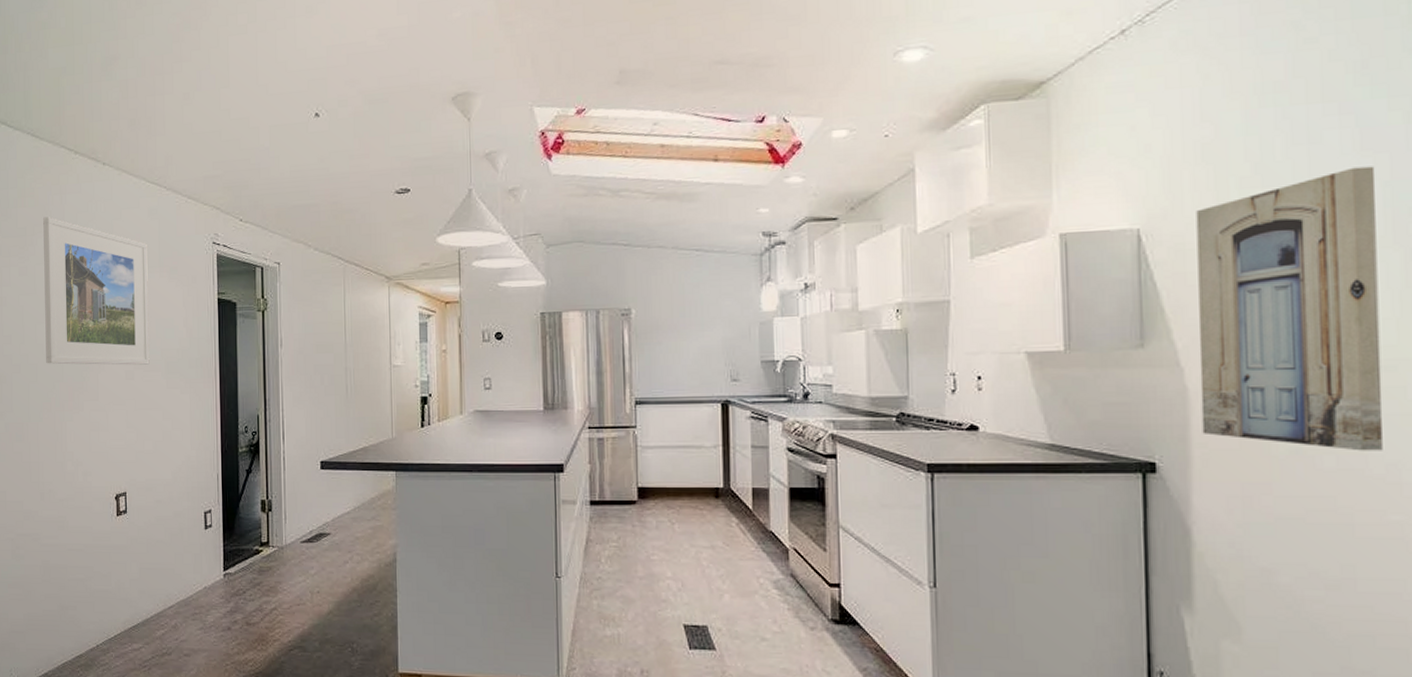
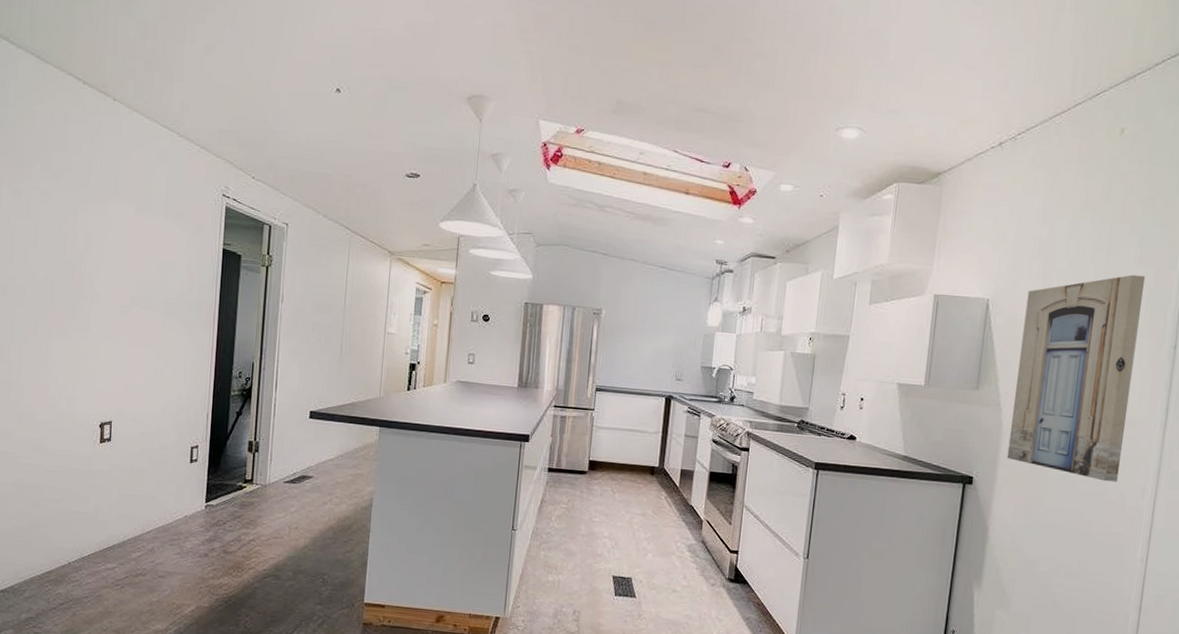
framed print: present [43,217,150,365] -> none [35,142,154,303]

